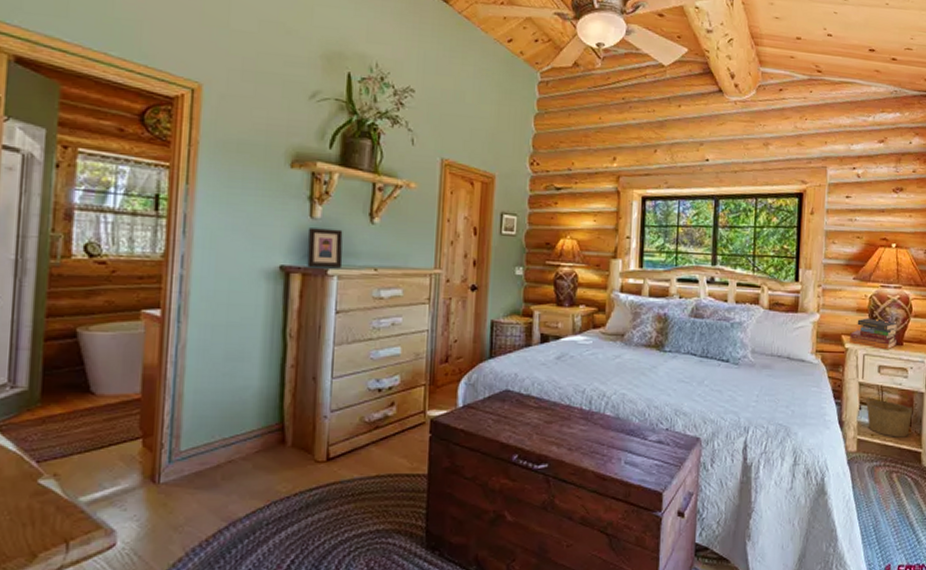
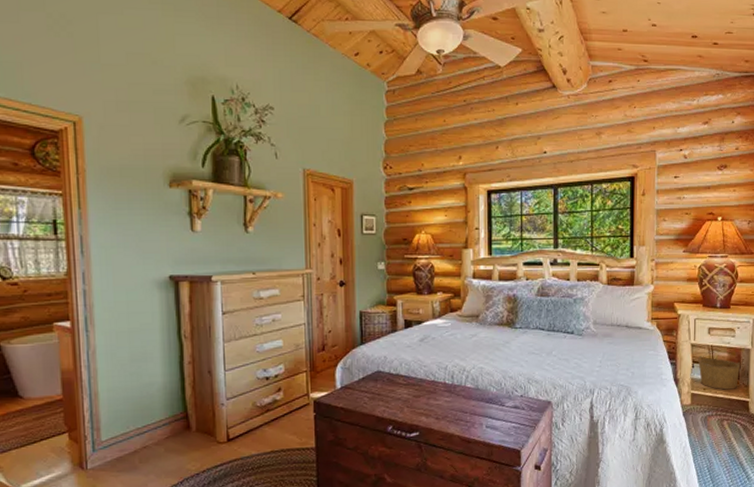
picture frame: present [307,228,343,269] -> none [190,240,224,276]
books: present [849,318,898,350] -> none [681,286,725,314]

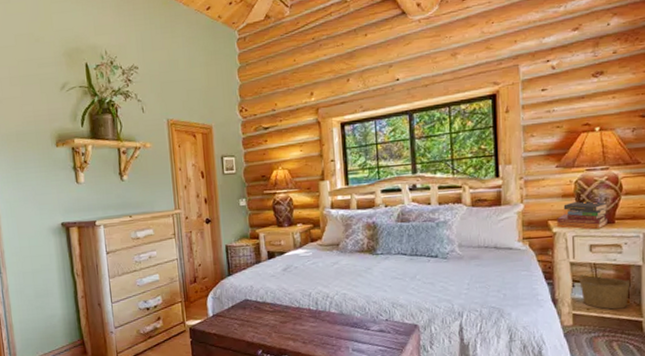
books: none [681,286,725,314] -> present [556,201,609,230]

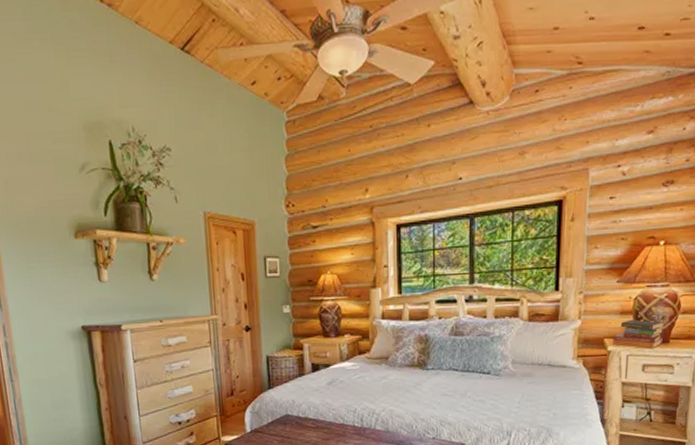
basket: present [579,275,631,310] -> none [629,395,679,431]

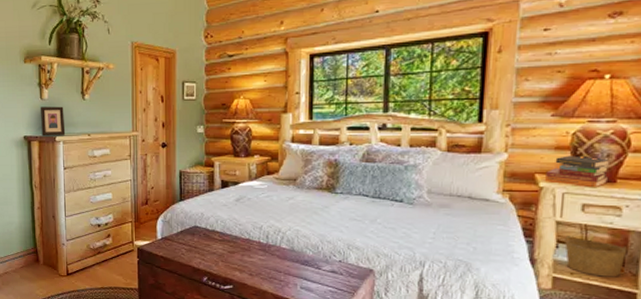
picture frame: none [99,289,133,325] -> present [40,106,66,136]
basket: none [629,395,679,431] -> present [565,236,628,277]

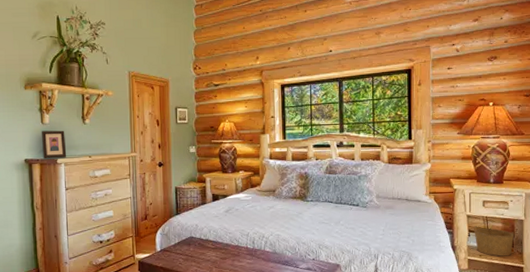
books: present [544,155,609,188] -> none [456,164,498,188]

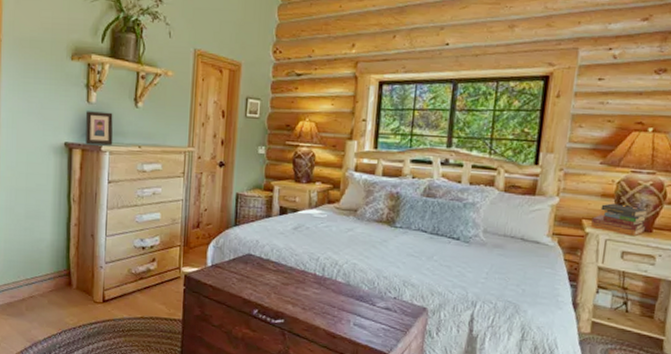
books: none [456,164,498,188] -> present [590,203,647,237]
basket: present [474,226,515,257] -> none [604,281,659,324]

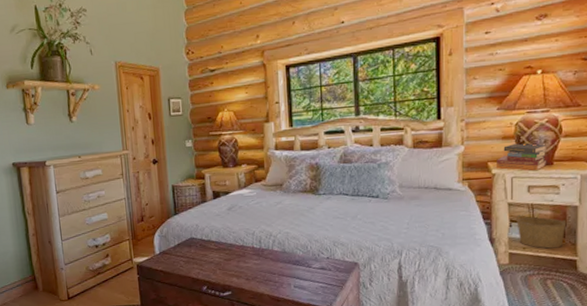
picture frame: present [85,111,113,146] -> none [27,130,56,162]
basket: none [604,281,659,324] -> present [516,215,567,249]

